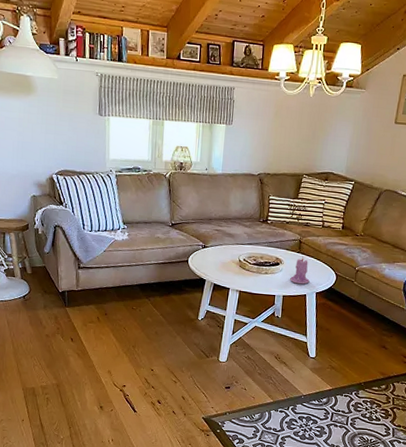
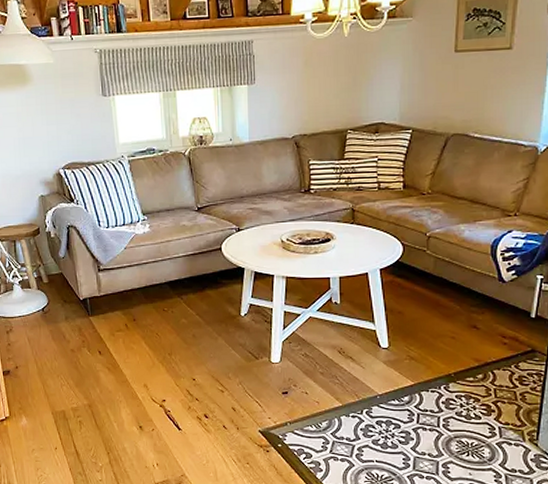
candle: present [290,257,310,284] -> none [346,228,370,261]

